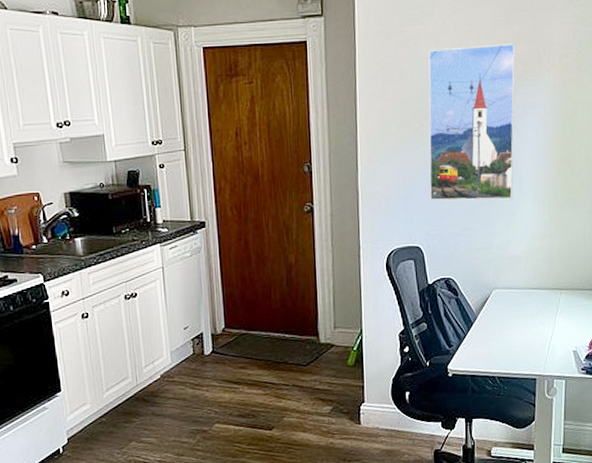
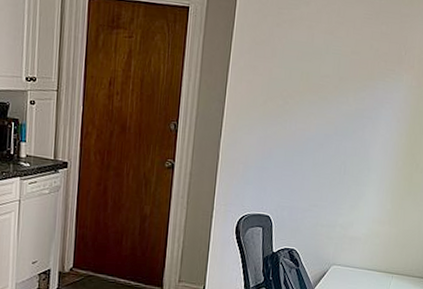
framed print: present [428,44,516,201] -> none [284,34,381,184]

